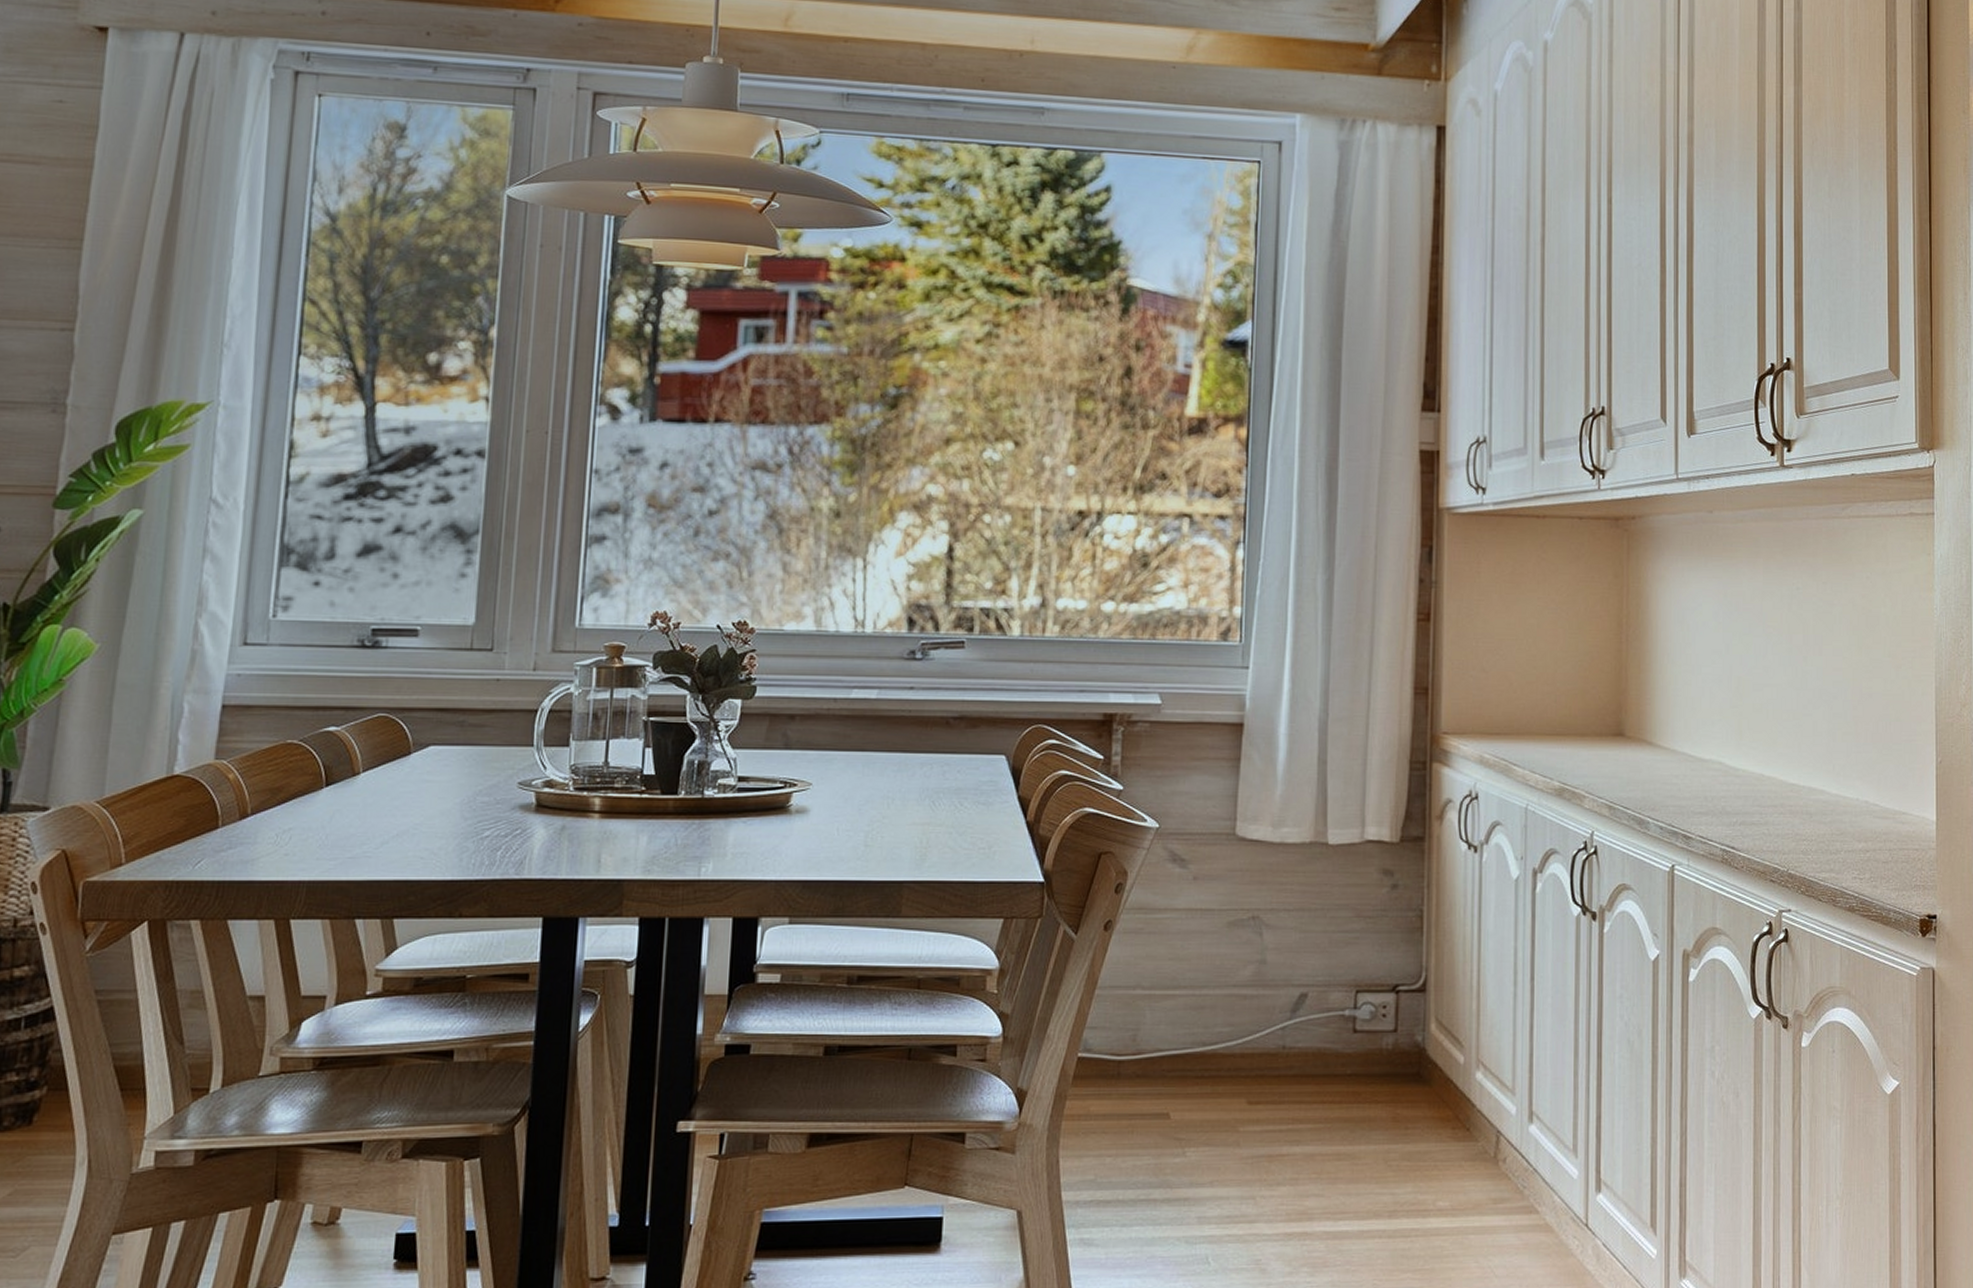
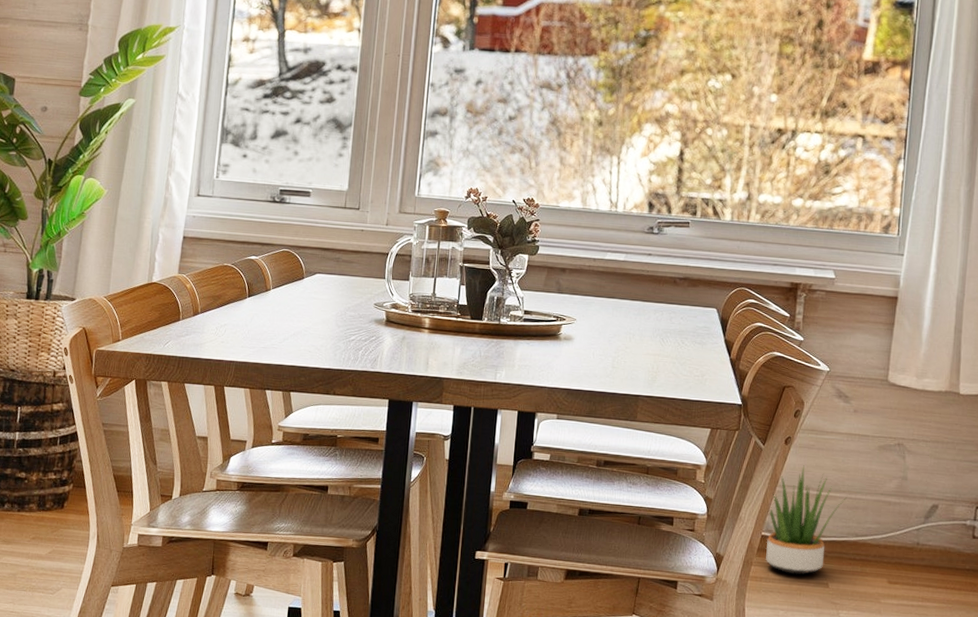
potted plant: none [1084,957,1190,1106] -> present [765,465,848,575]

